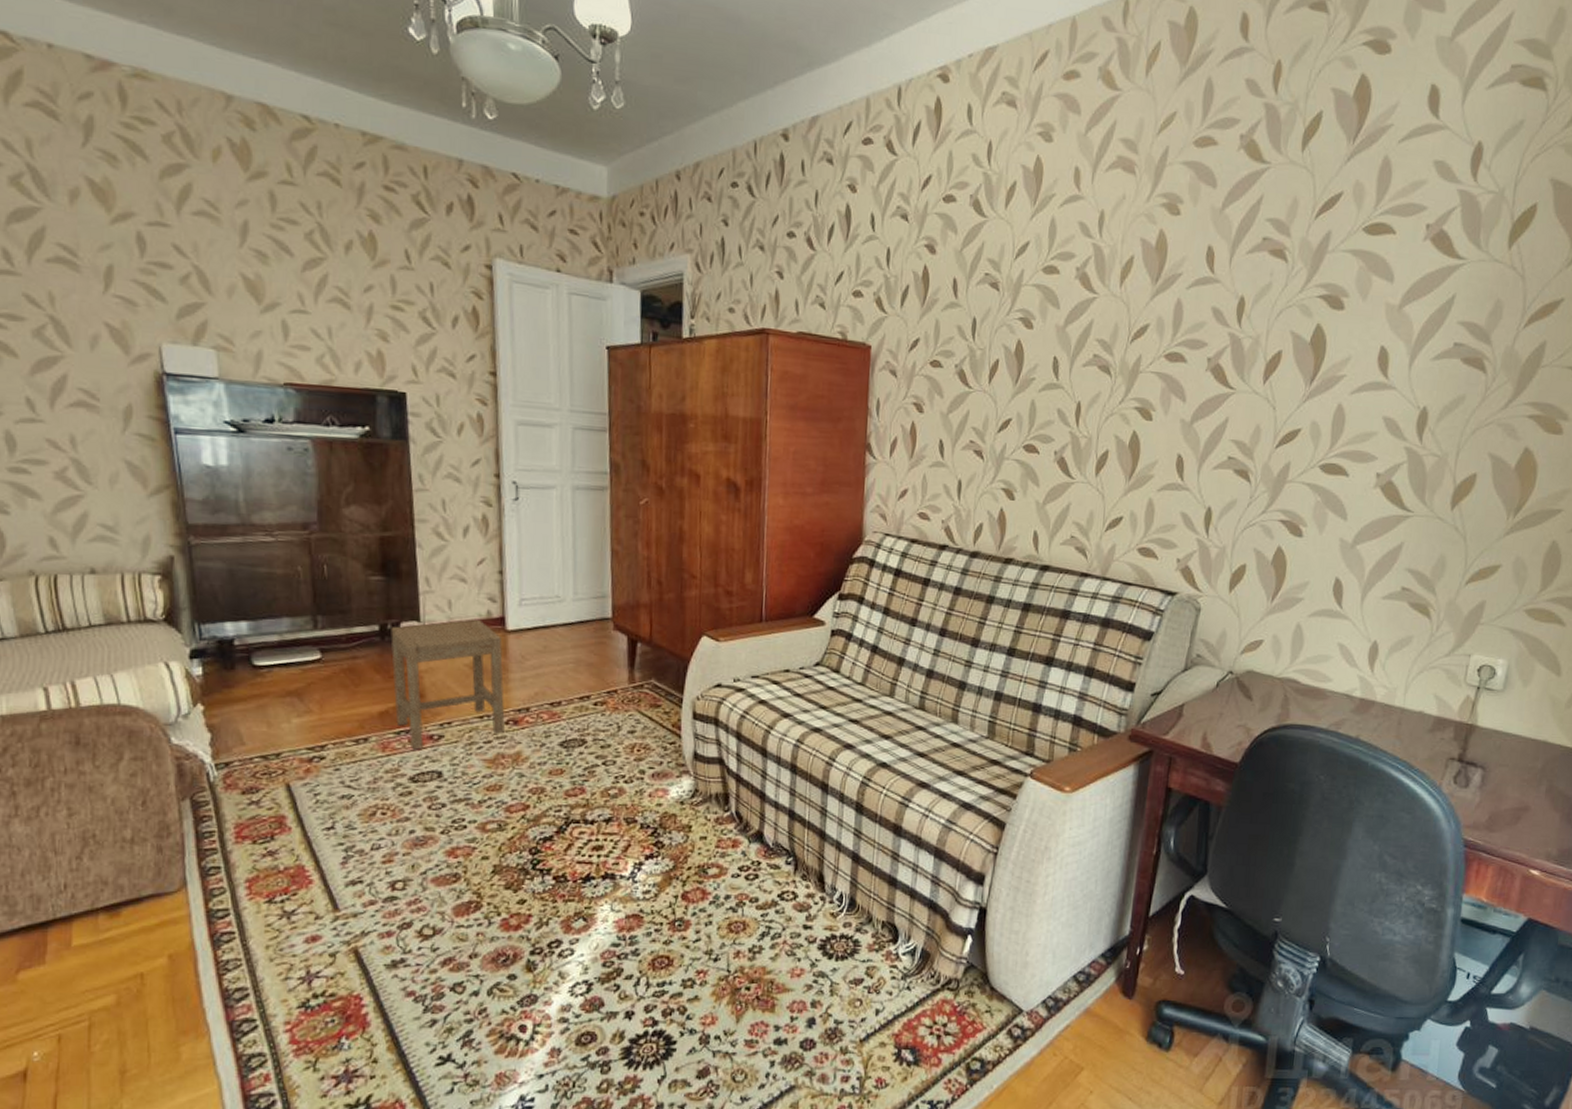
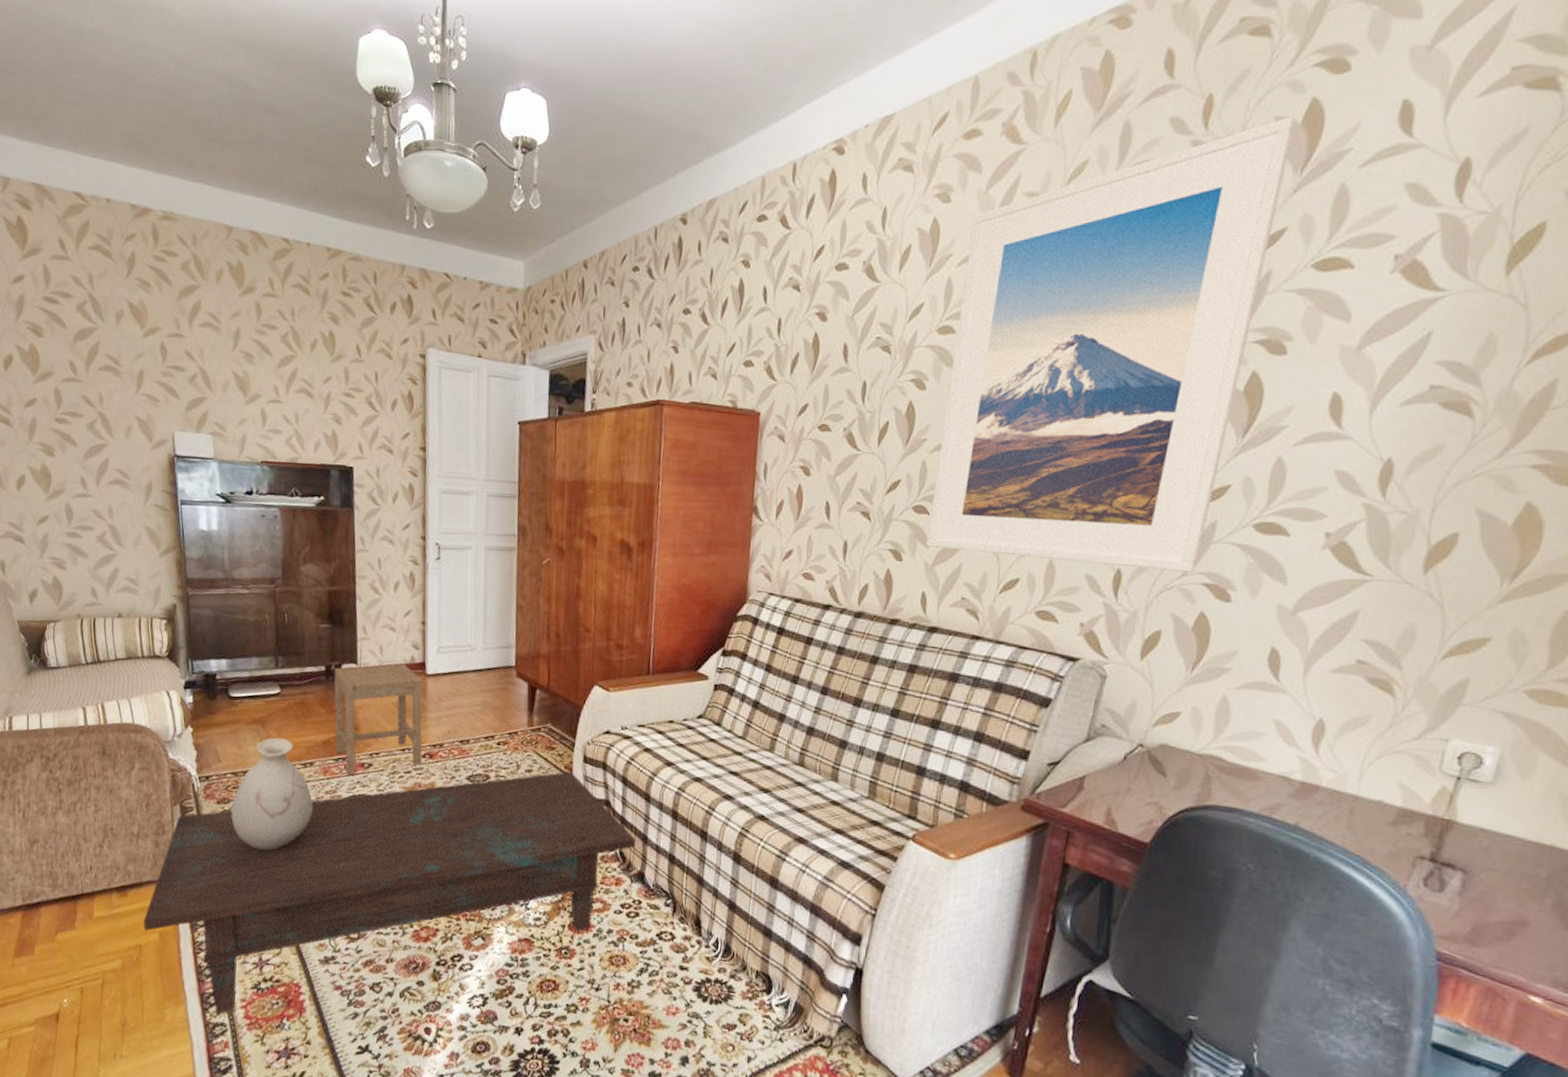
coffee table: none [145,729,754,1045] -> present [143,771,637,1016]
vase: none [262,711,370,845] -> present [231,737,313,851]
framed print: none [1037,89,1348,510] -> present [926,117,1296,572]

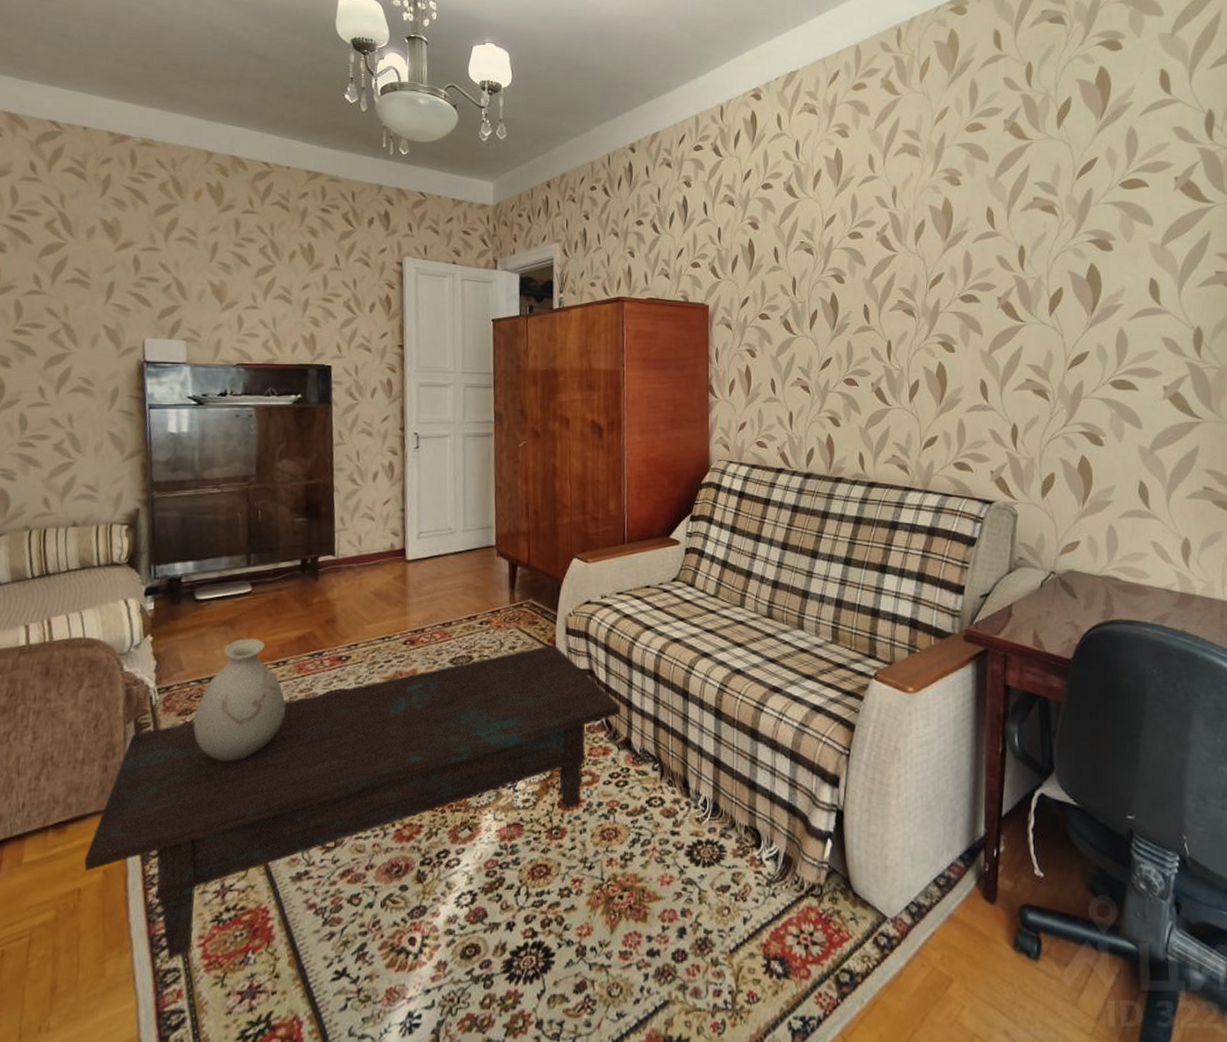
stool: present [334,663,423,775] -> none [310,551,403,671]
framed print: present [926,117,1296,572] -> none [858,79,1091,423]

